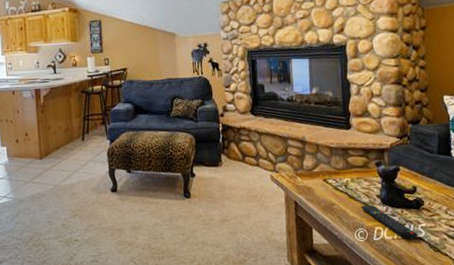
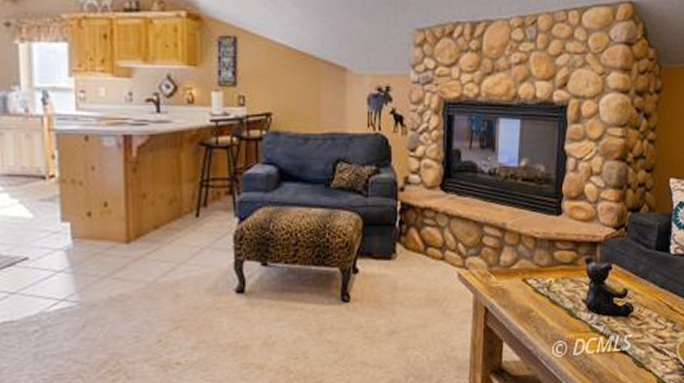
remote control: present [361,205,418,240] -> none [563,312,623,354]

